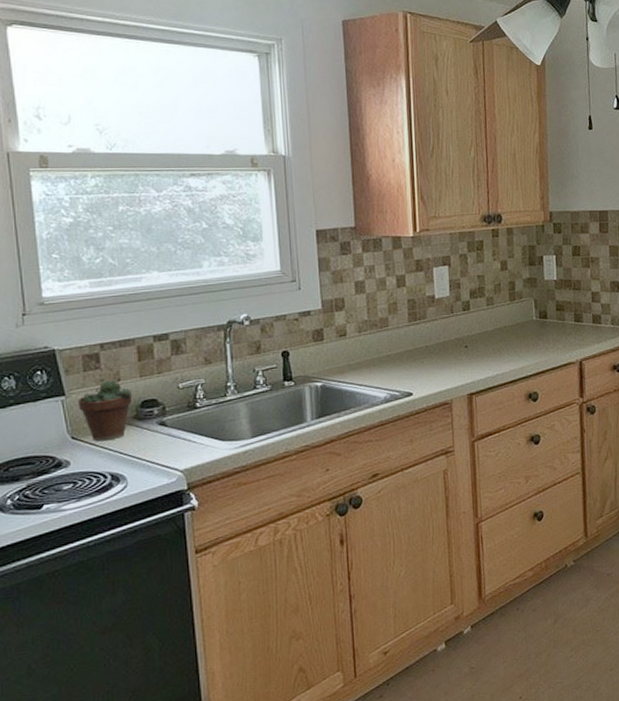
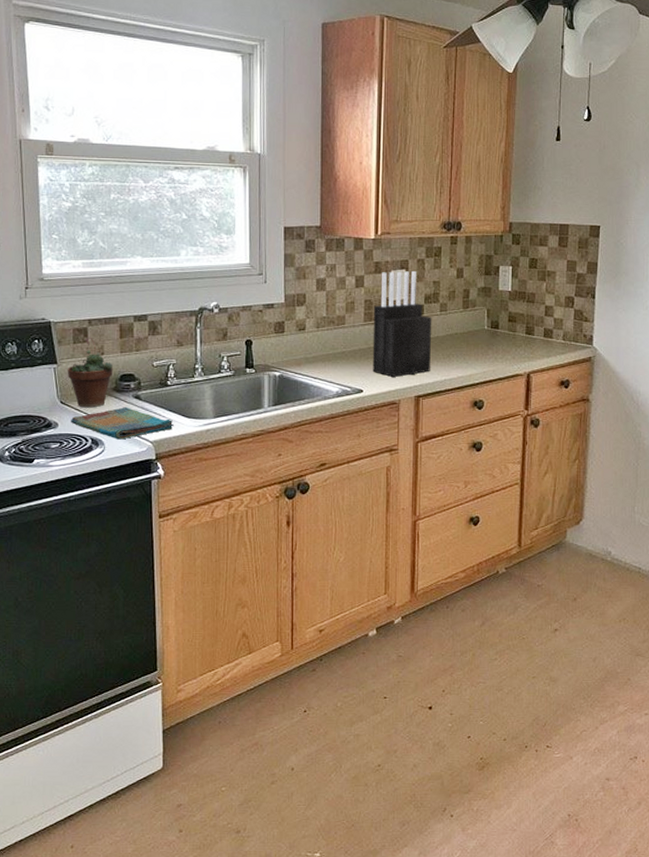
dish towel: none [85,435,207,473] -> present [71,406,174,440]
knife block: none [417,266,481,377] -> present [372,270,432,377]

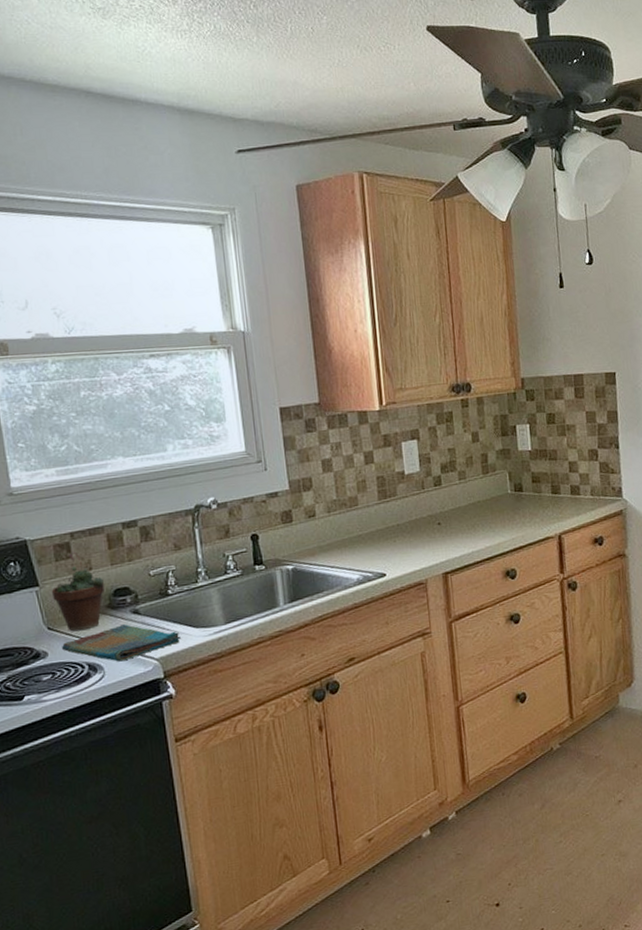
knife block: present [372,270,432,377] -> none [386,439,456,556]

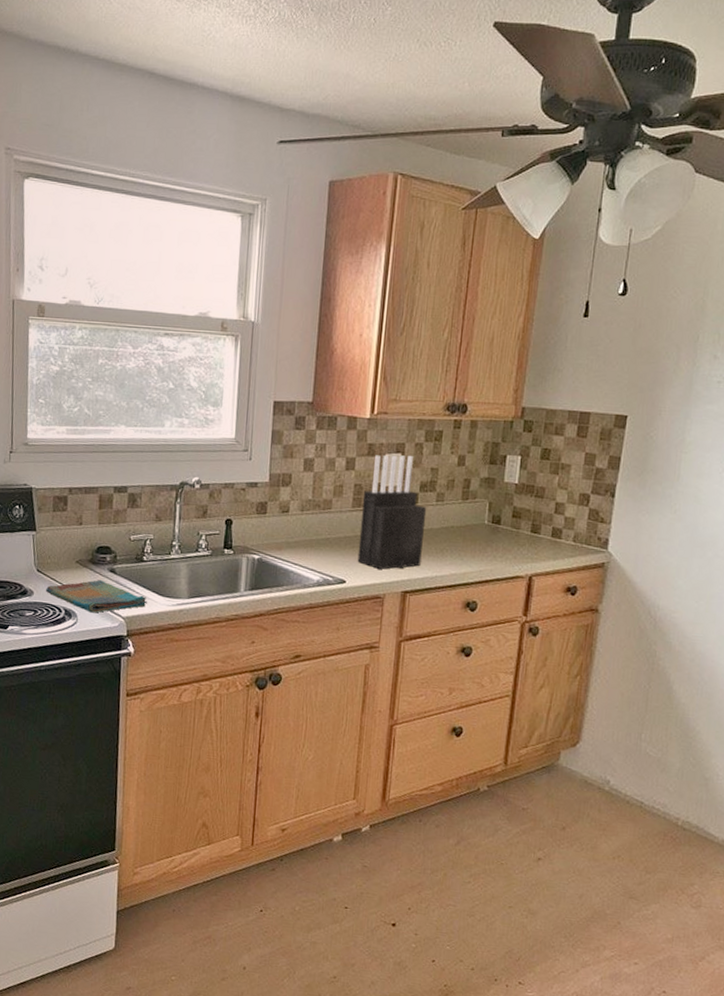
succulent plant: present [51,551,104,631] -> none [45,505,90,578]
knife block: none [386,439,456,556] -> present [357,455,427,570]

